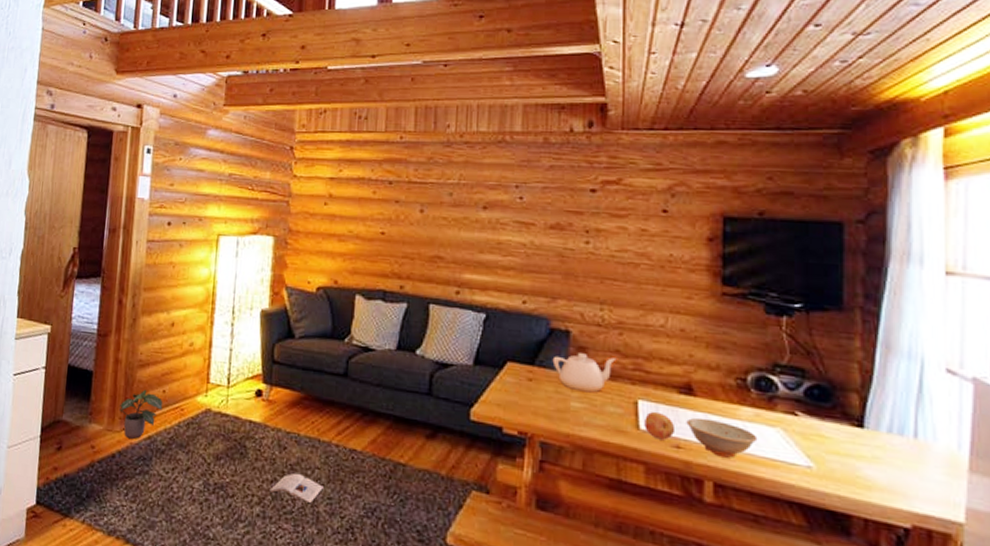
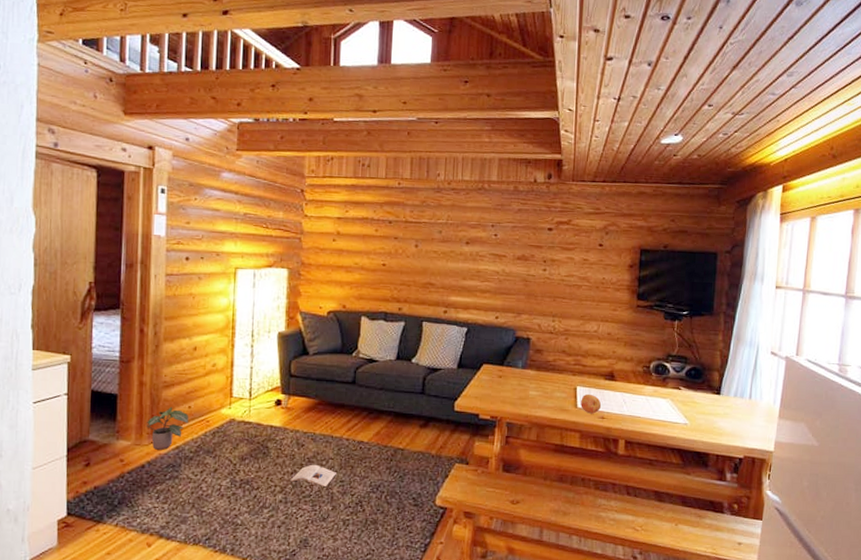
teapot: present [552,353,617,393] -> none [517,354,563,384]
dish: present [686,417,758,458] -> none [609,396,655,423]

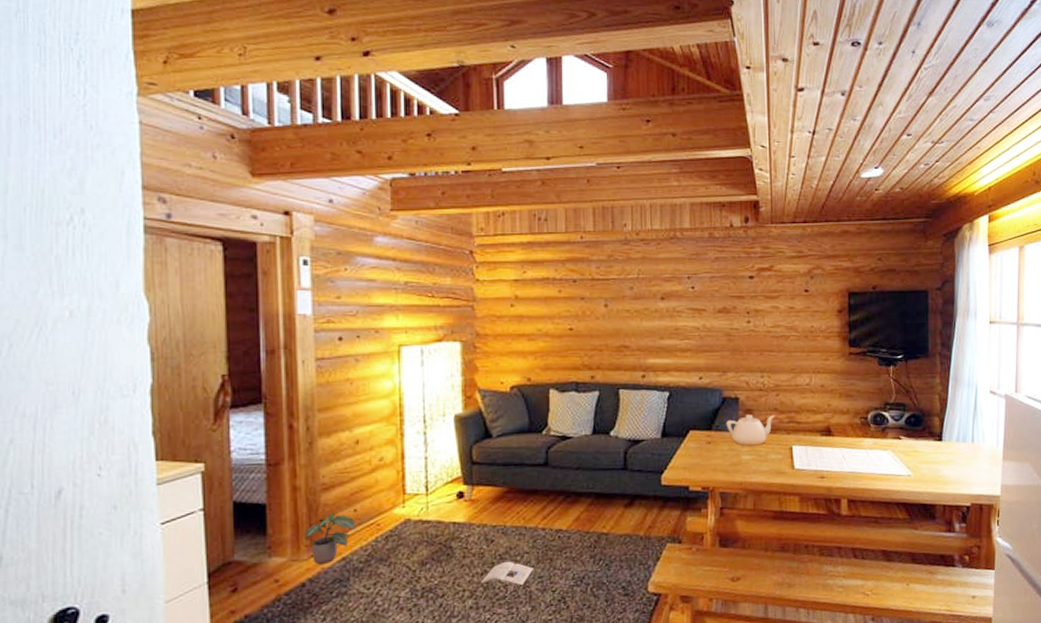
teapot: none [517,354,563,384] -> present [726,415,776,446]
fruit: present [581,393,602,414] -> none [798,452,820,474]

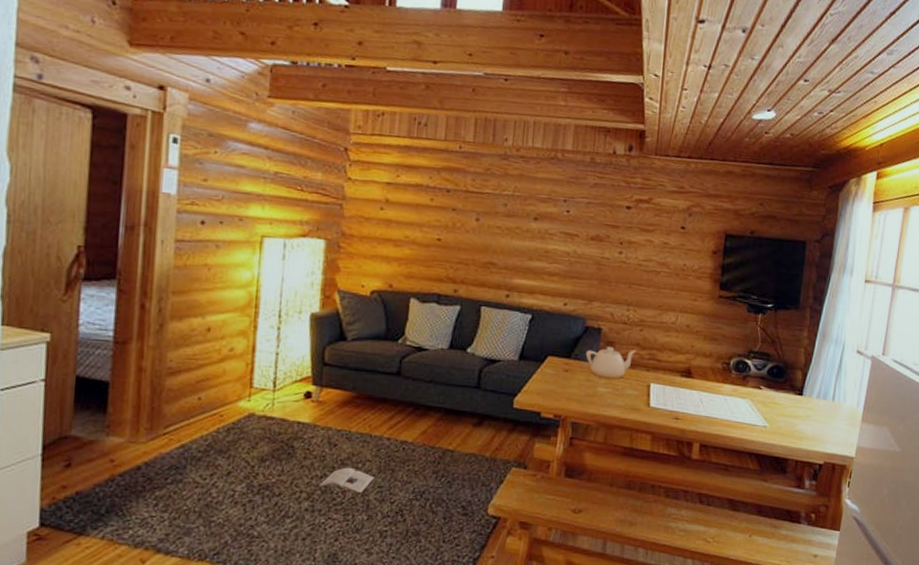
potted plant: present [304,512,356,564] -> none [145,398,199,449]

